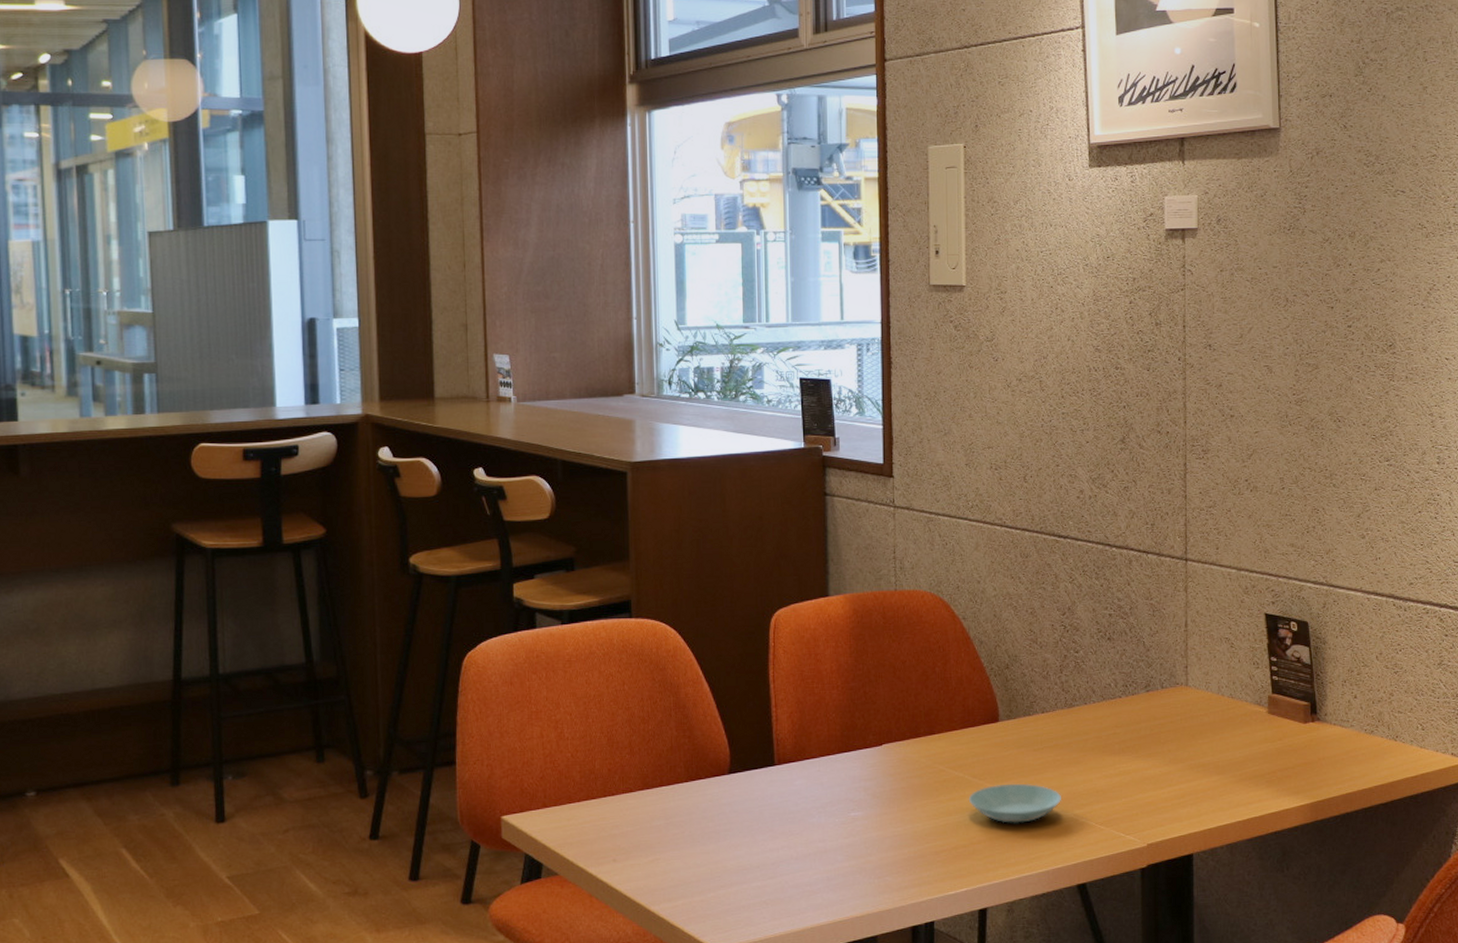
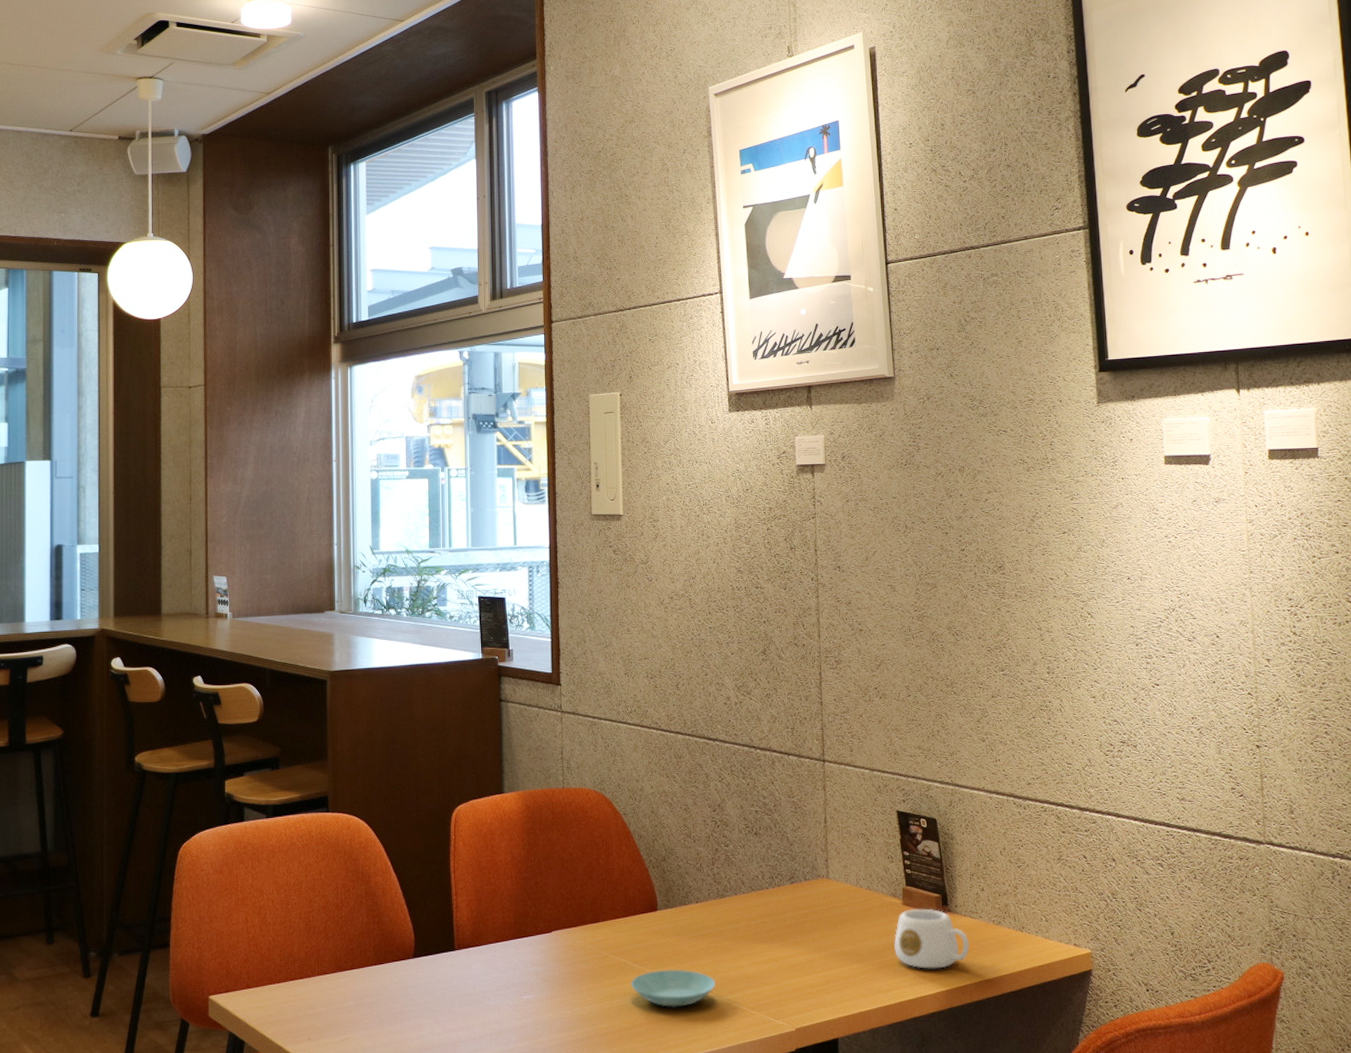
mug: none [1257,717,1338,781] -> present [894,908,970,969]

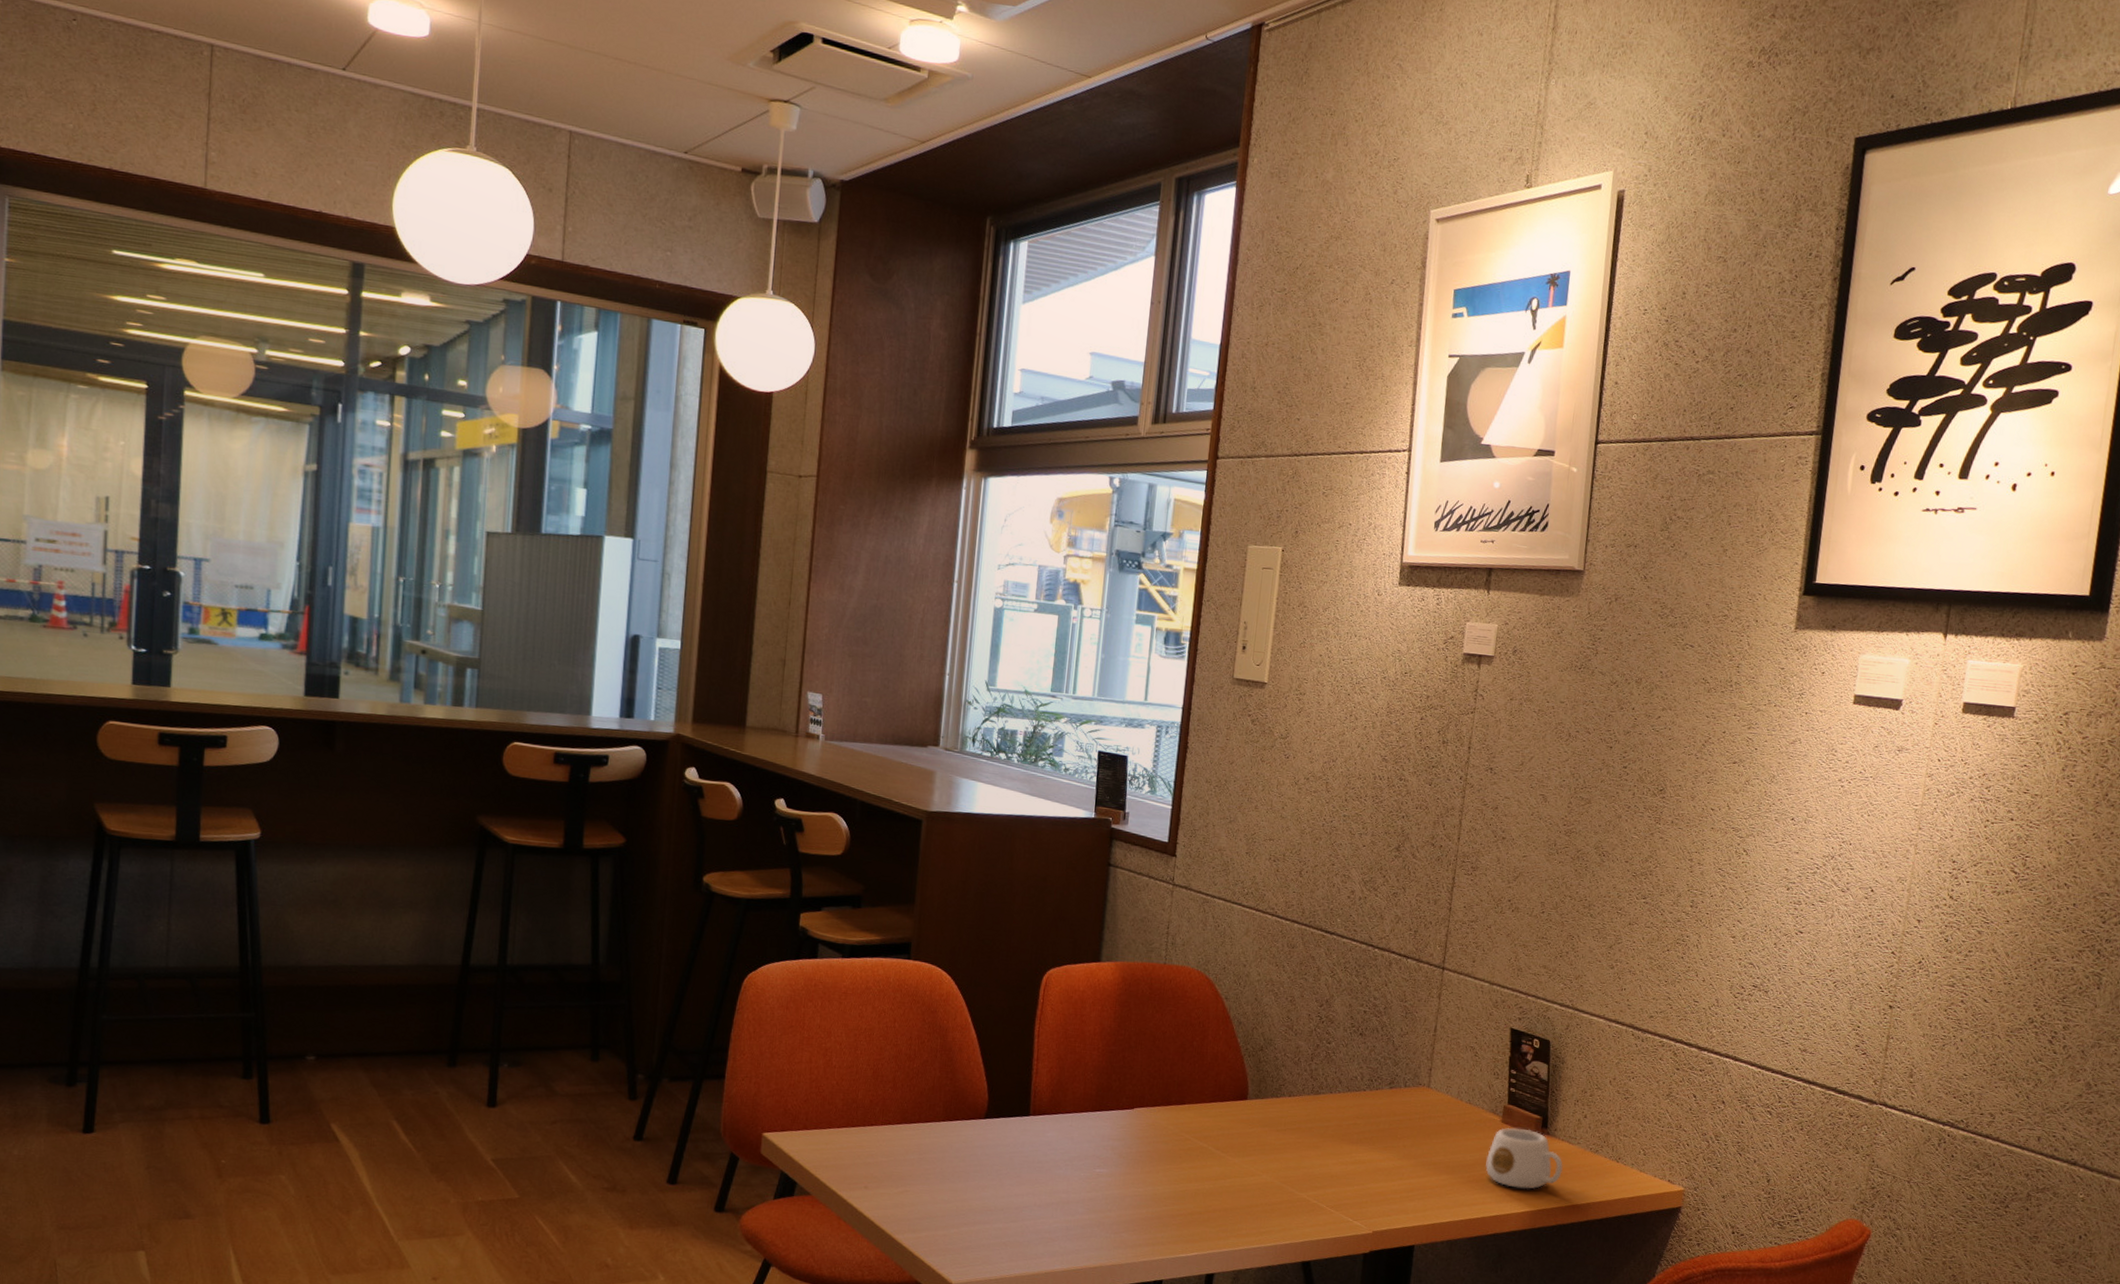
saucer: present [630,969,715,1008] -> none [1209,1159,1297,1198]

